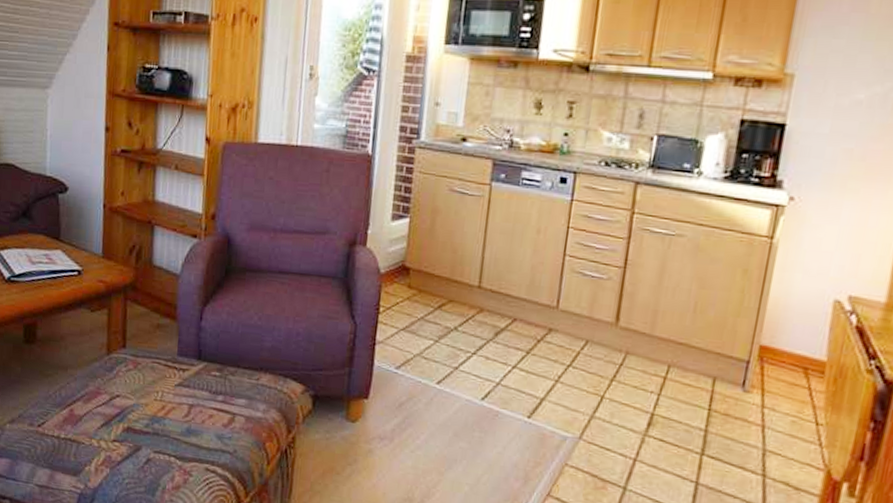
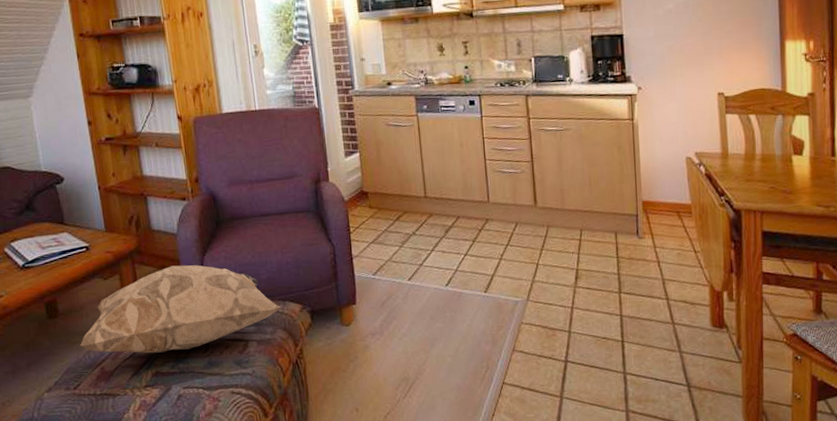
decorative pillow: none [52,310,282,410] -> present [79,265,282,353]

